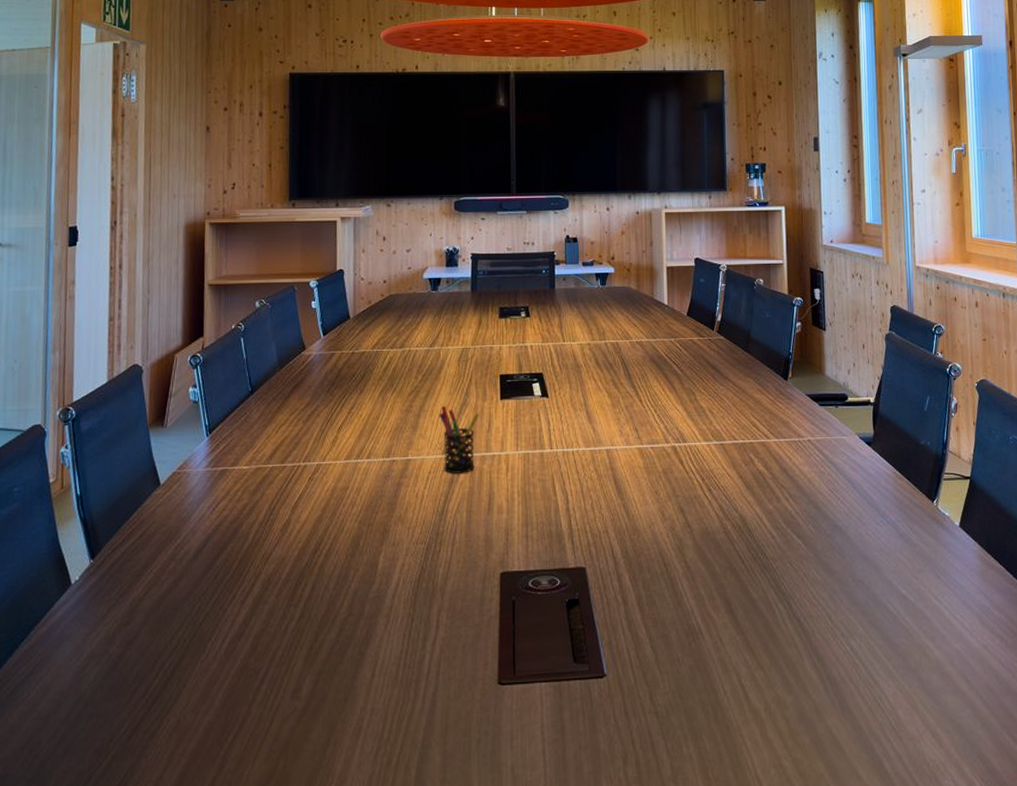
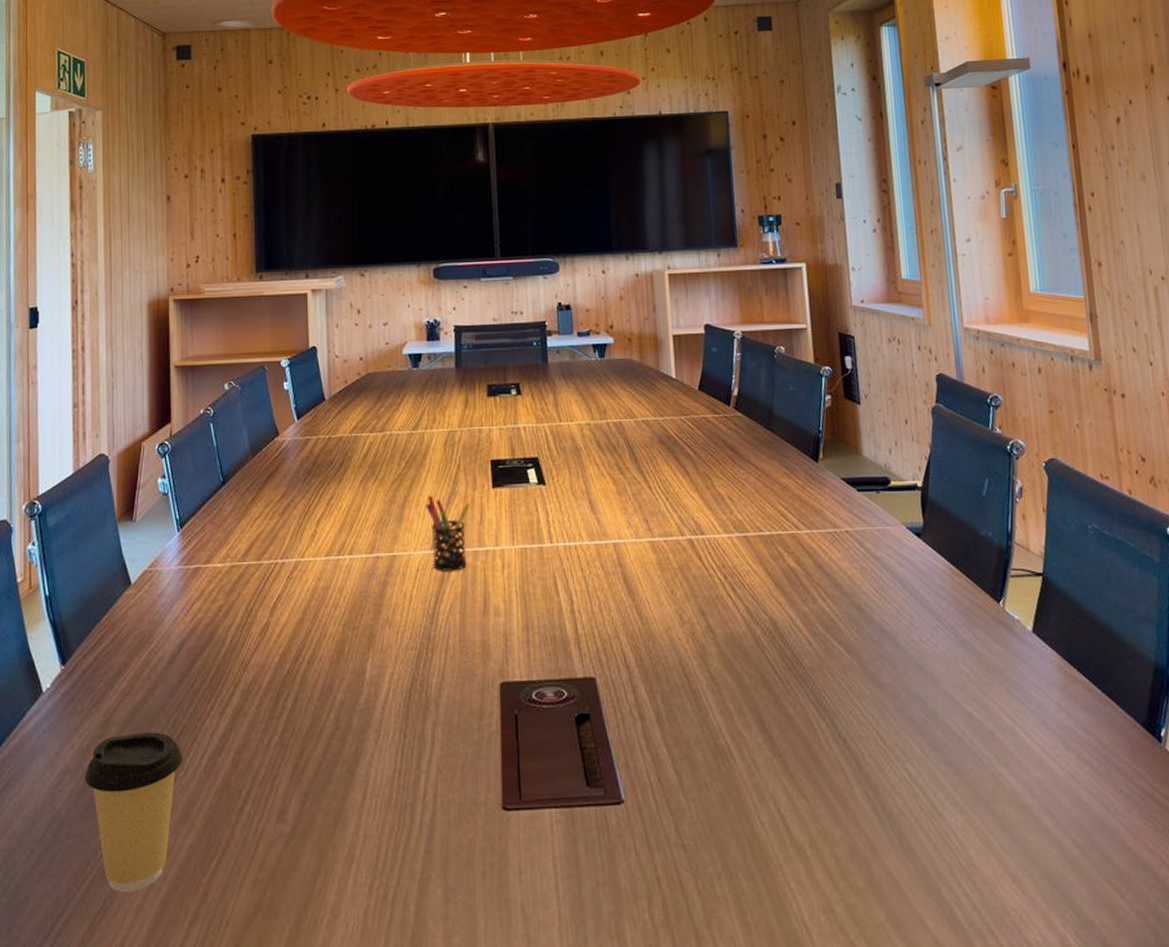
coffee cup: none [110,619,206,765] -> present [85,732,184,892]

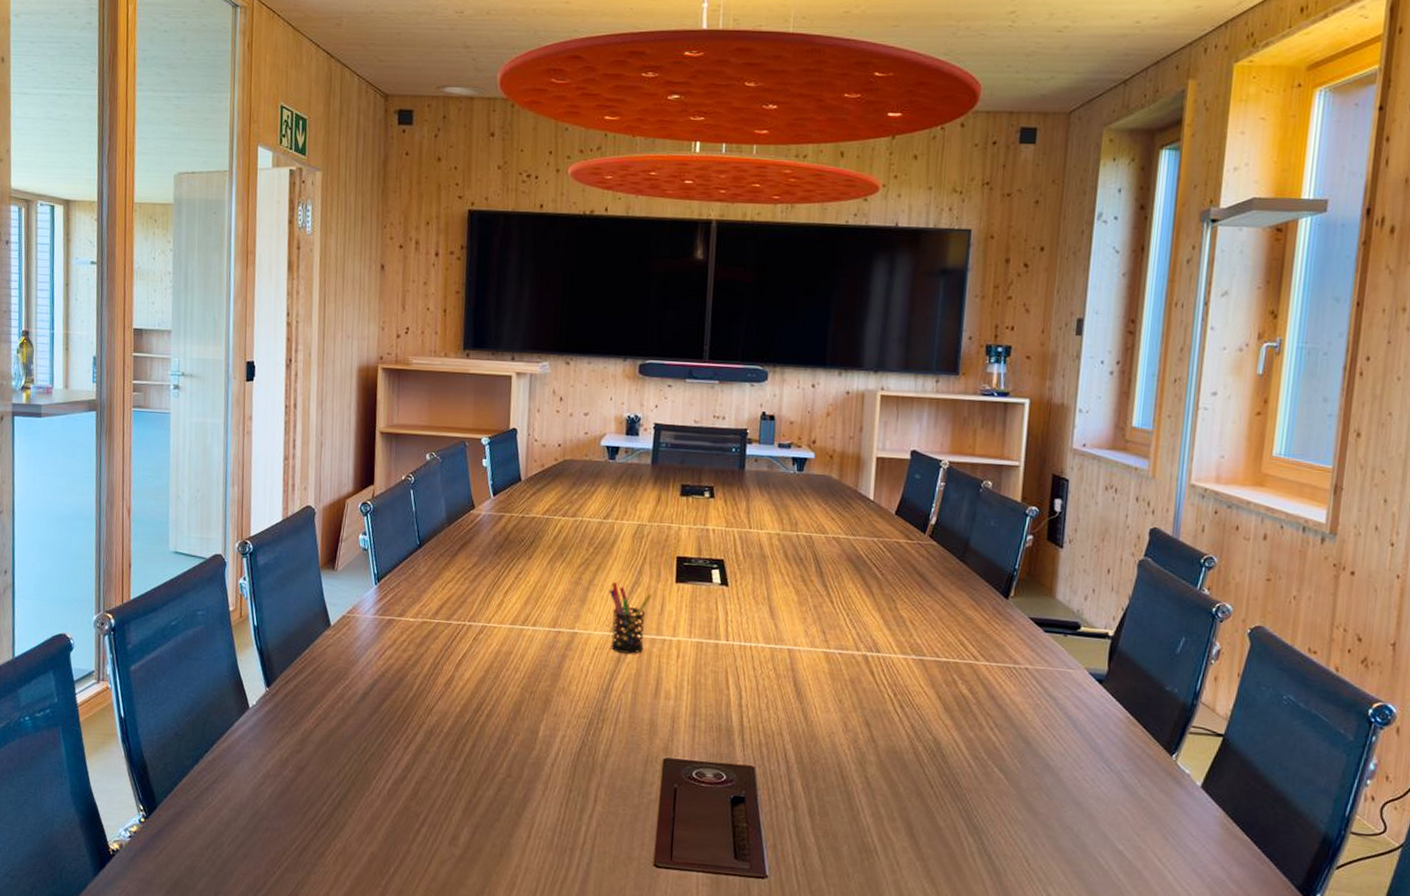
coffee cup: present [85,732,184,892] -> none [283,753,370,882]

